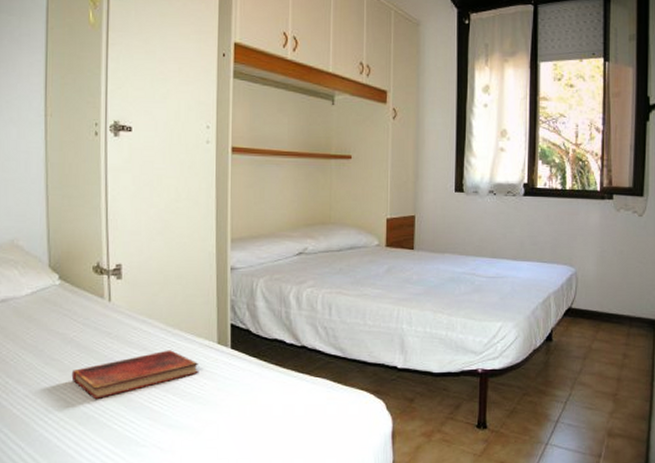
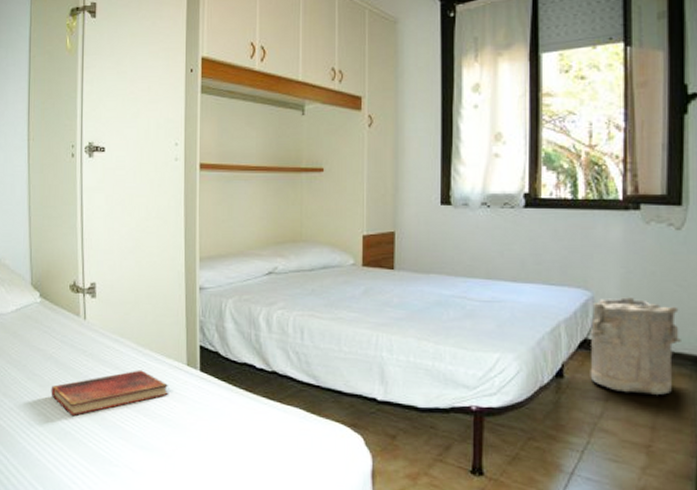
laundry hamper: none [572,272,641,352] -> present [589,297,681,395]

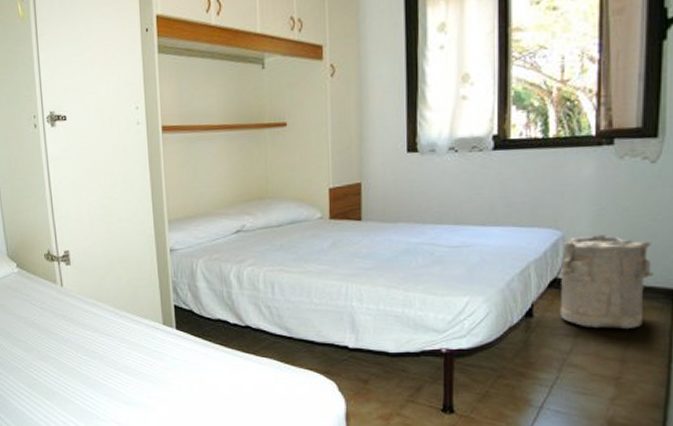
diary: present [51,370,169,417] -> none [35,331,148,378]

